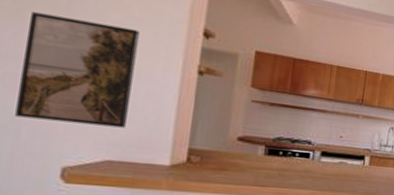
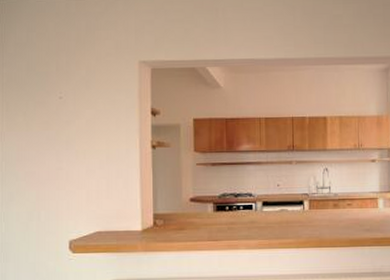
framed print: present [15,12,140,128] -> none [35,120,106,205]

